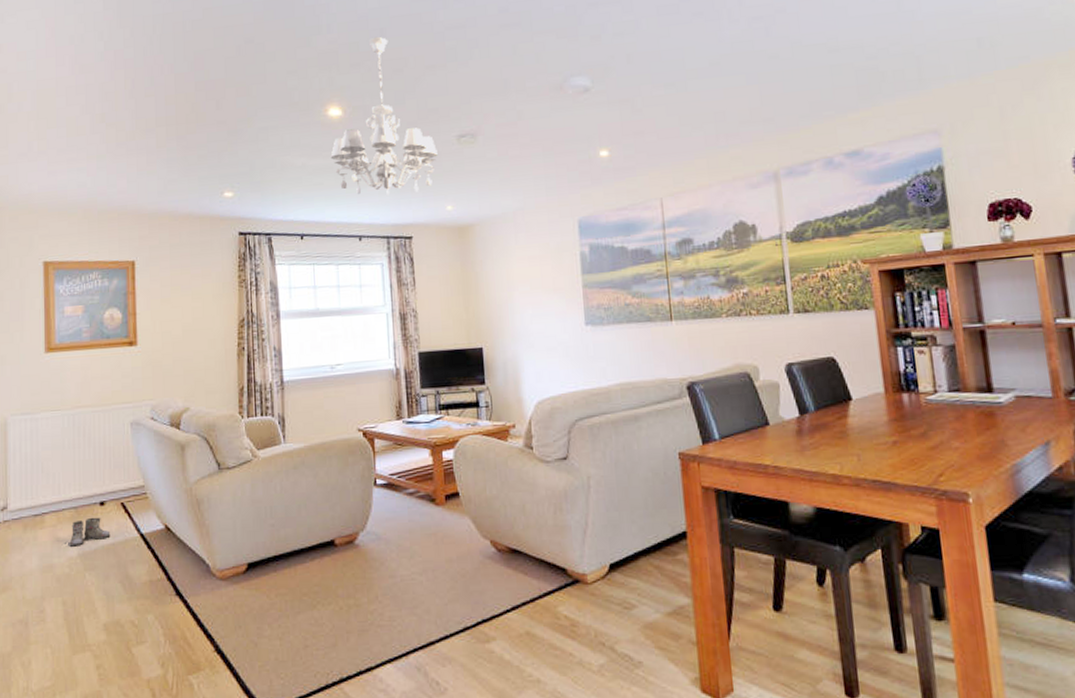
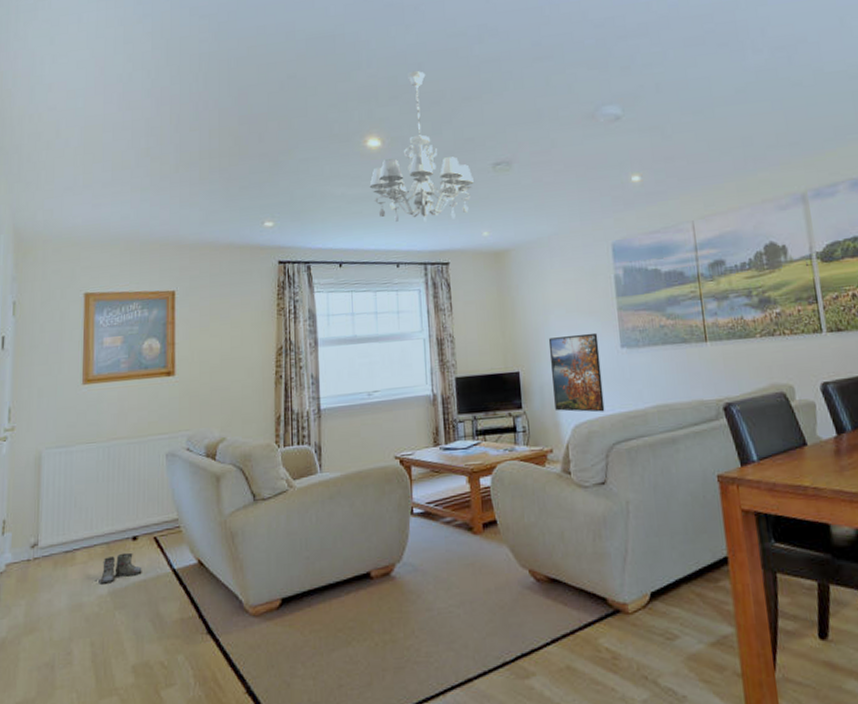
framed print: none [512,309,568,389] -> present [548,332,605,413]

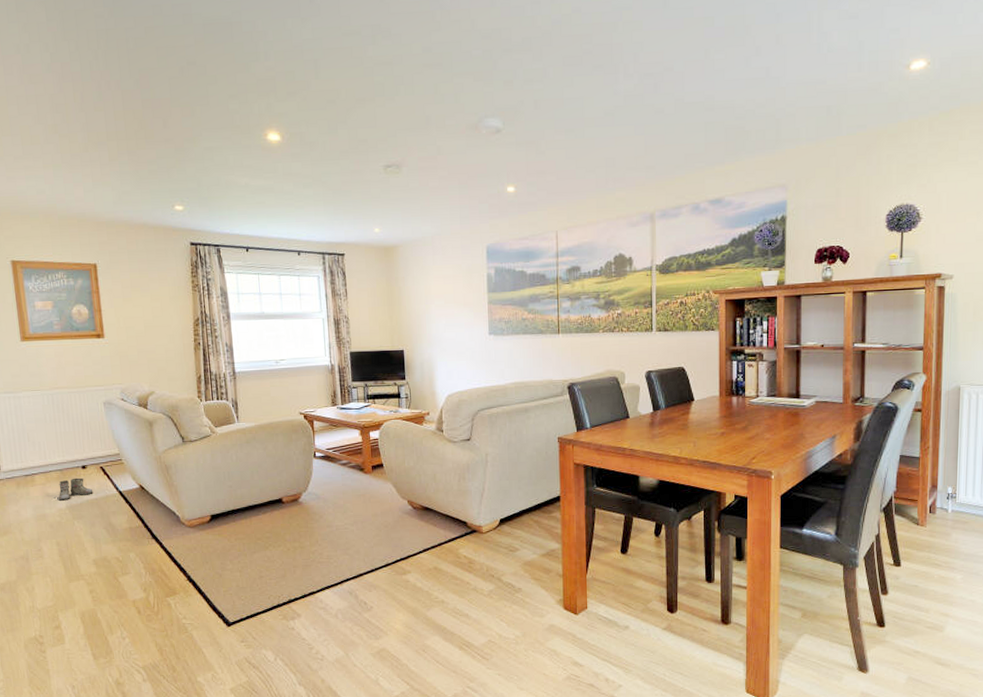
chandelier: present [369,70,474,223] -> none [271,67,367,216]
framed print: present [548,332,605,413] -> none [429,321,473,386]

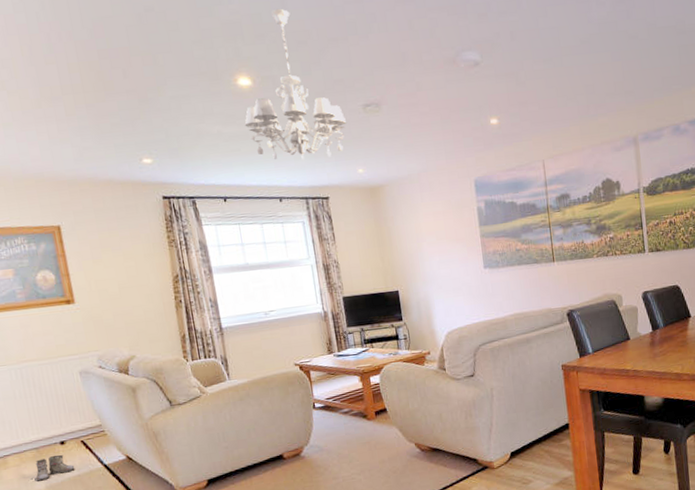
chandelier: none [271,67,367,216] -> present [244,8,346,160]

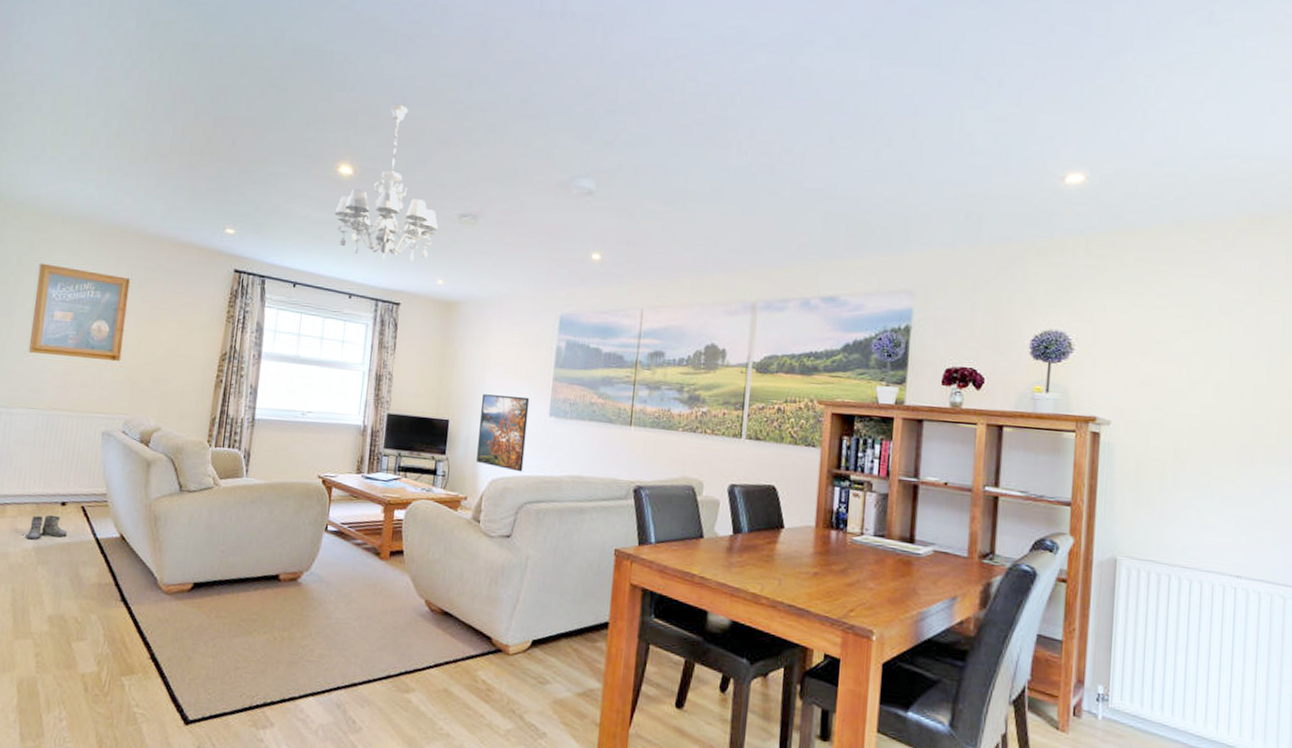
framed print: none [422,256,472,322] -> present [476,394,530,472]

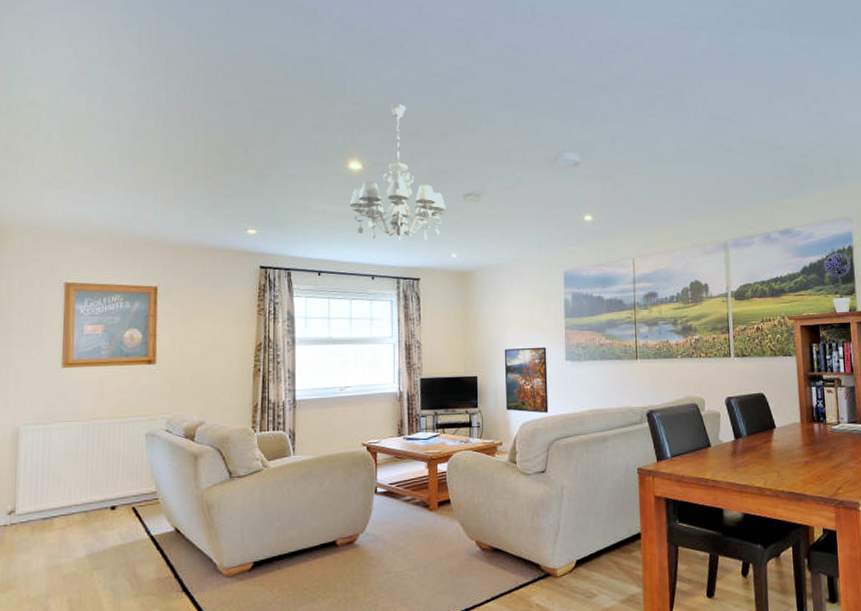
boots: present [26,514,68,540] -> none [78,520,120,548]

